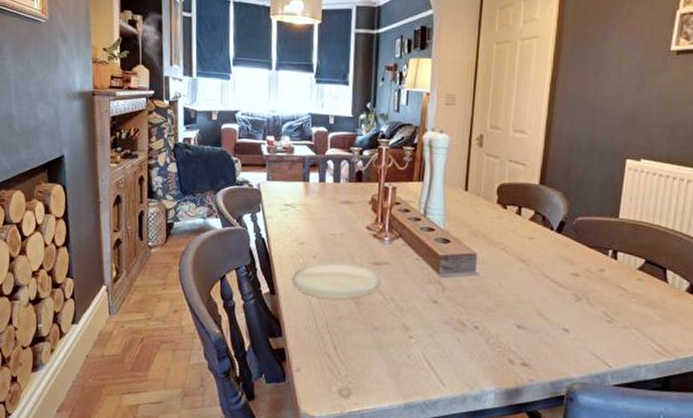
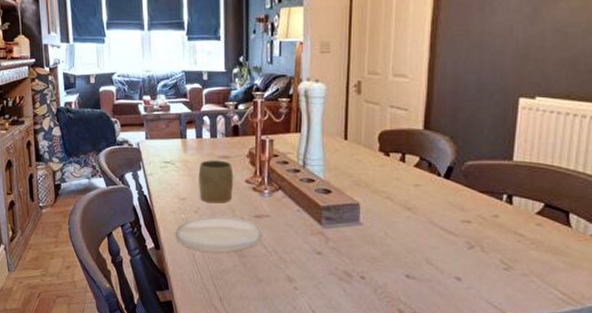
mug: none [319,205,355,249] -> present [198,160,234,203]

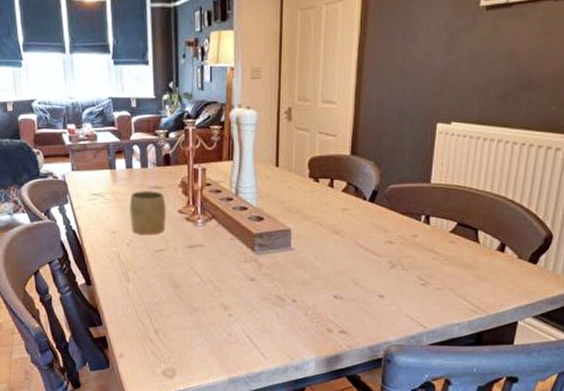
plate: present [175,216,263,254] -> none [107,248,197,286]

